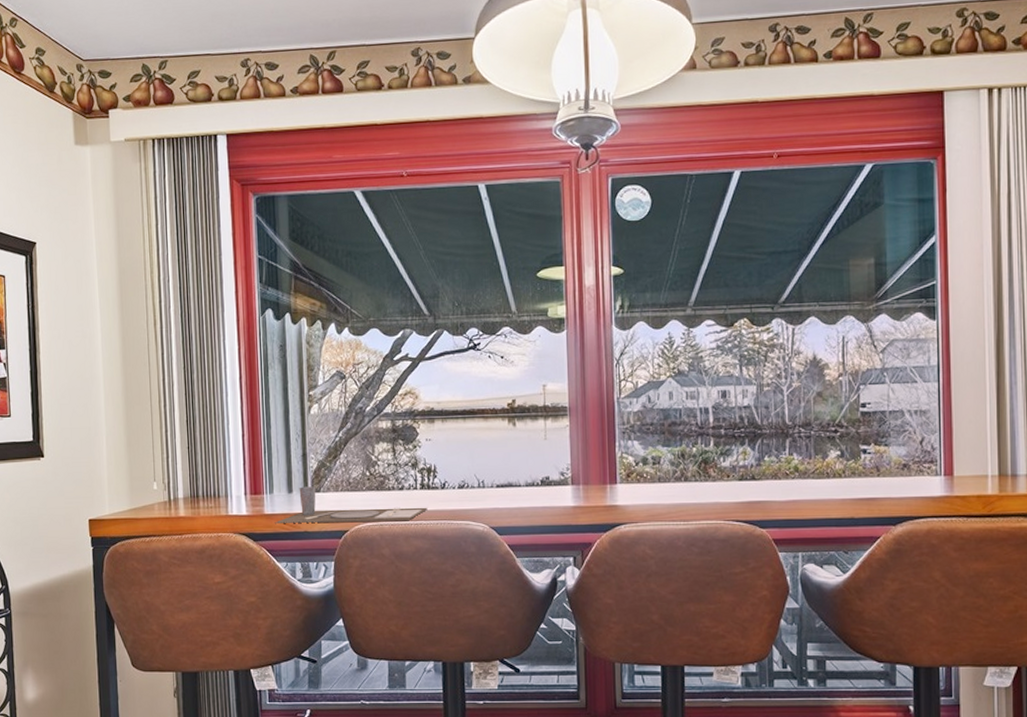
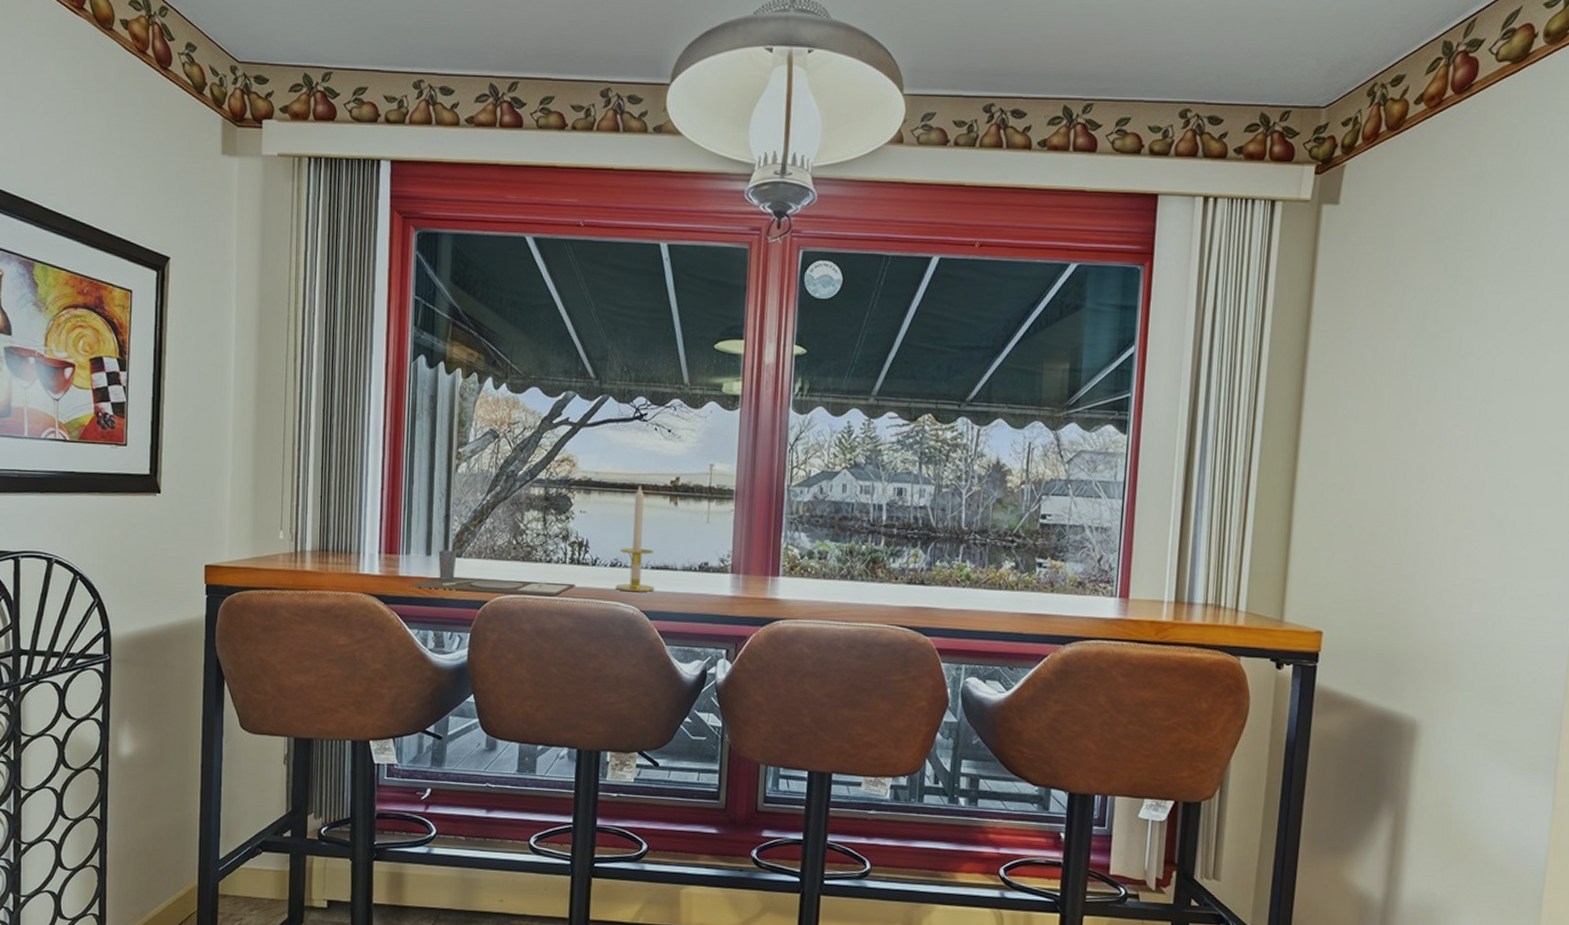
candle: none [464,410,502,510] -> present [615,485,655,592]

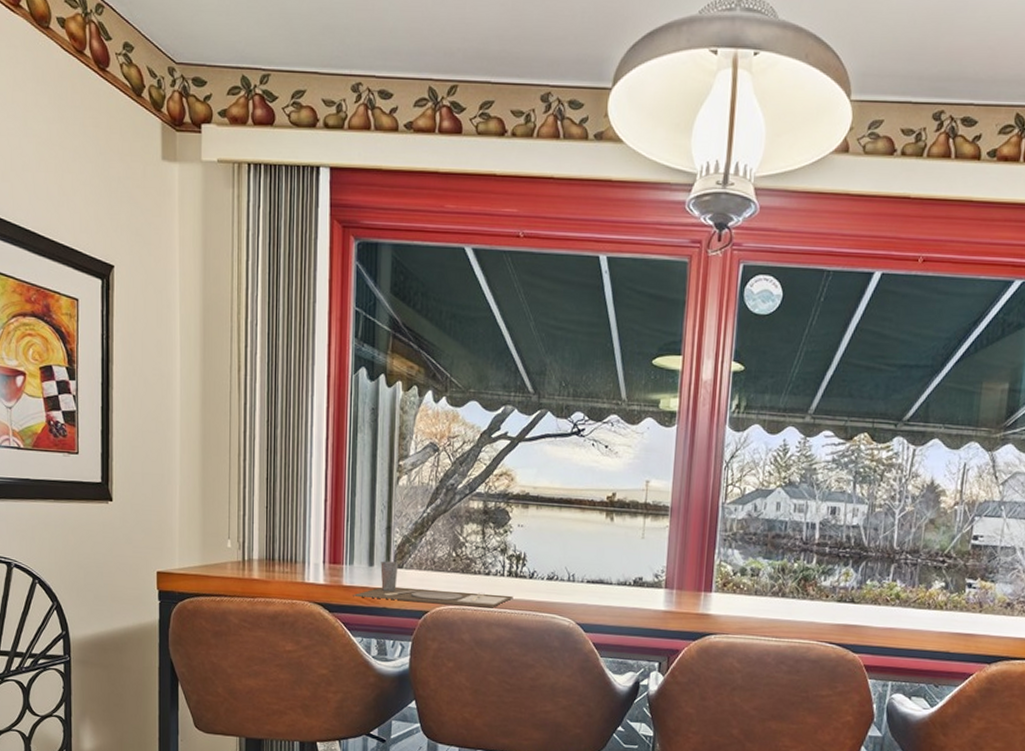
candle: present [615,485,655,592] -> none [551,500,591,605]

